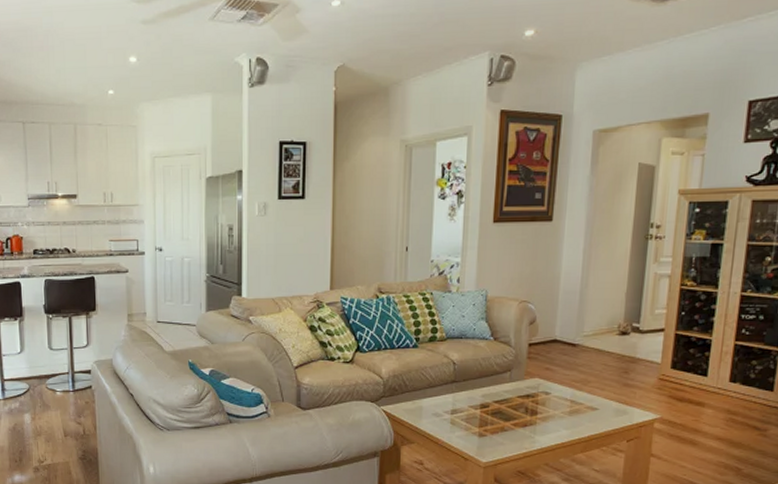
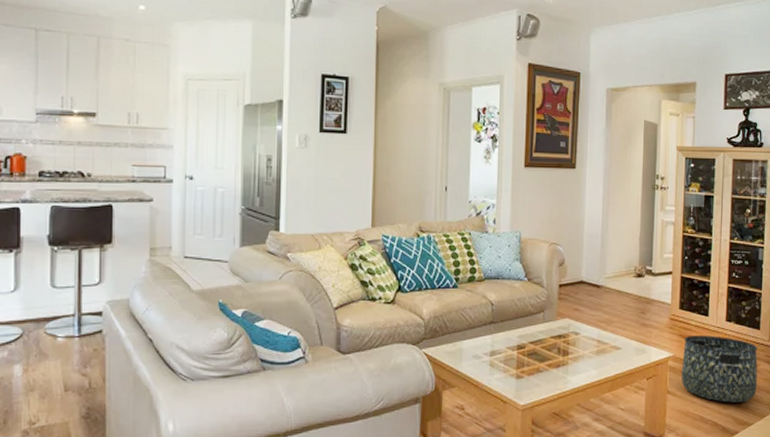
basket: none [669,397,769,469] -> present [681,336,758,403]

